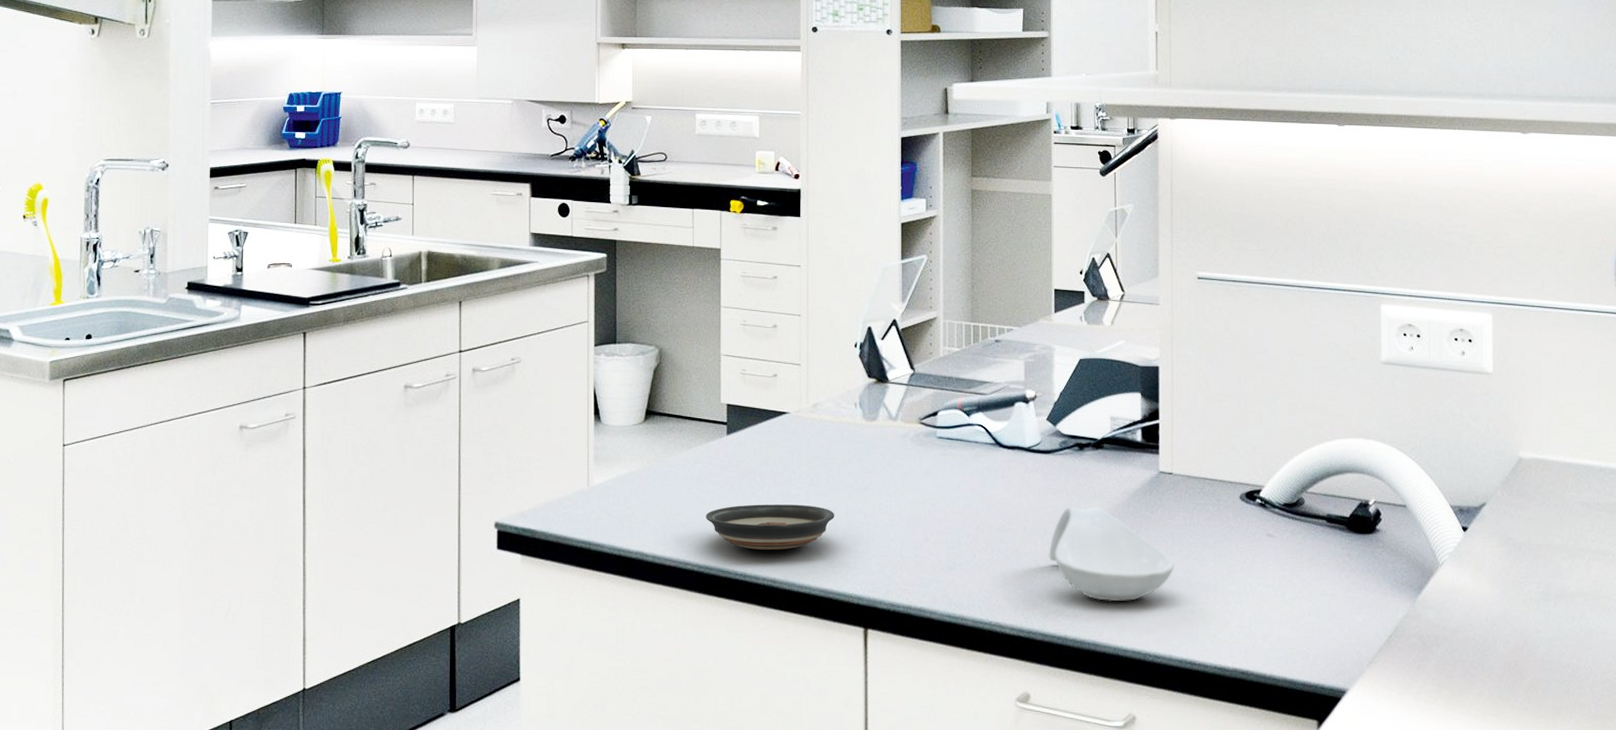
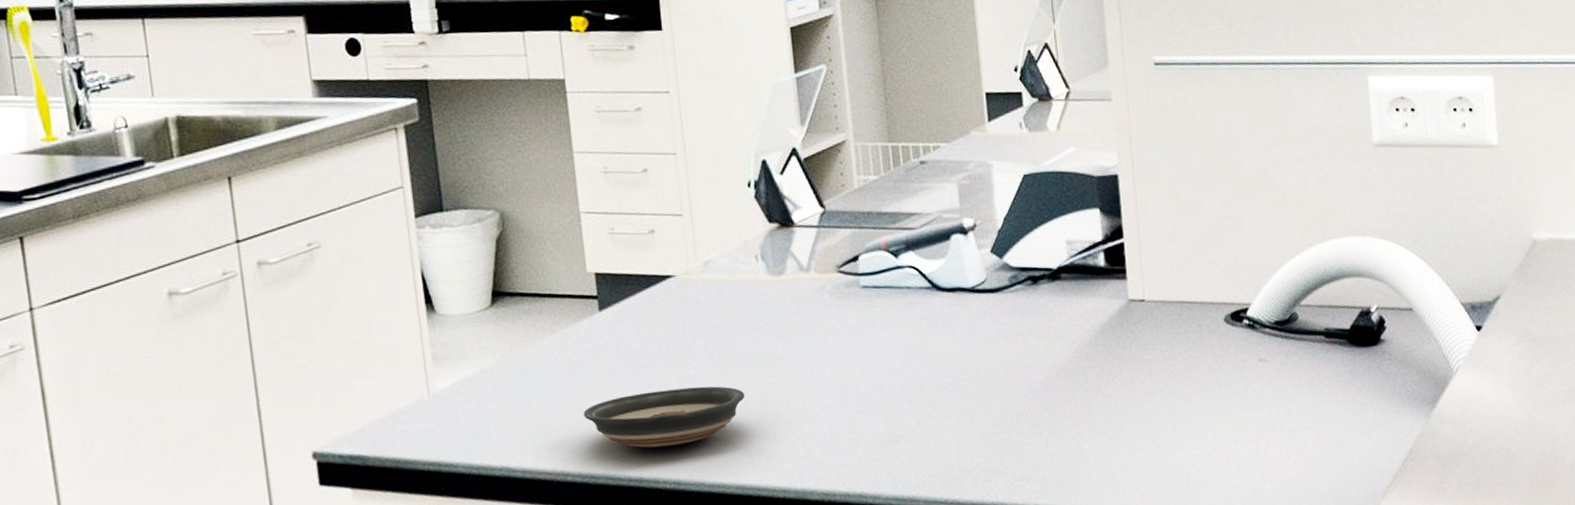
spoon rest: present [1049,507,1175,602] -> none [1008,349,1156,460]

